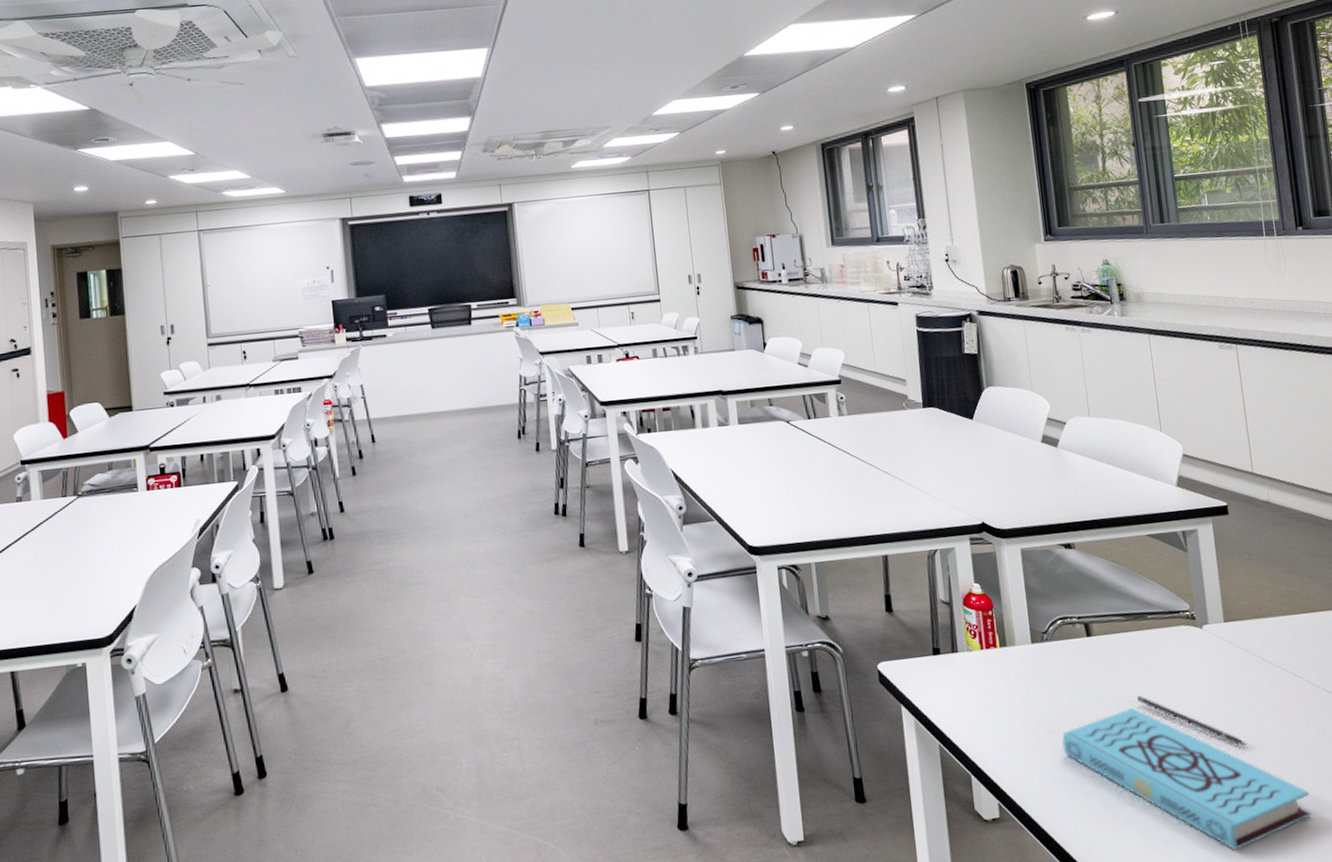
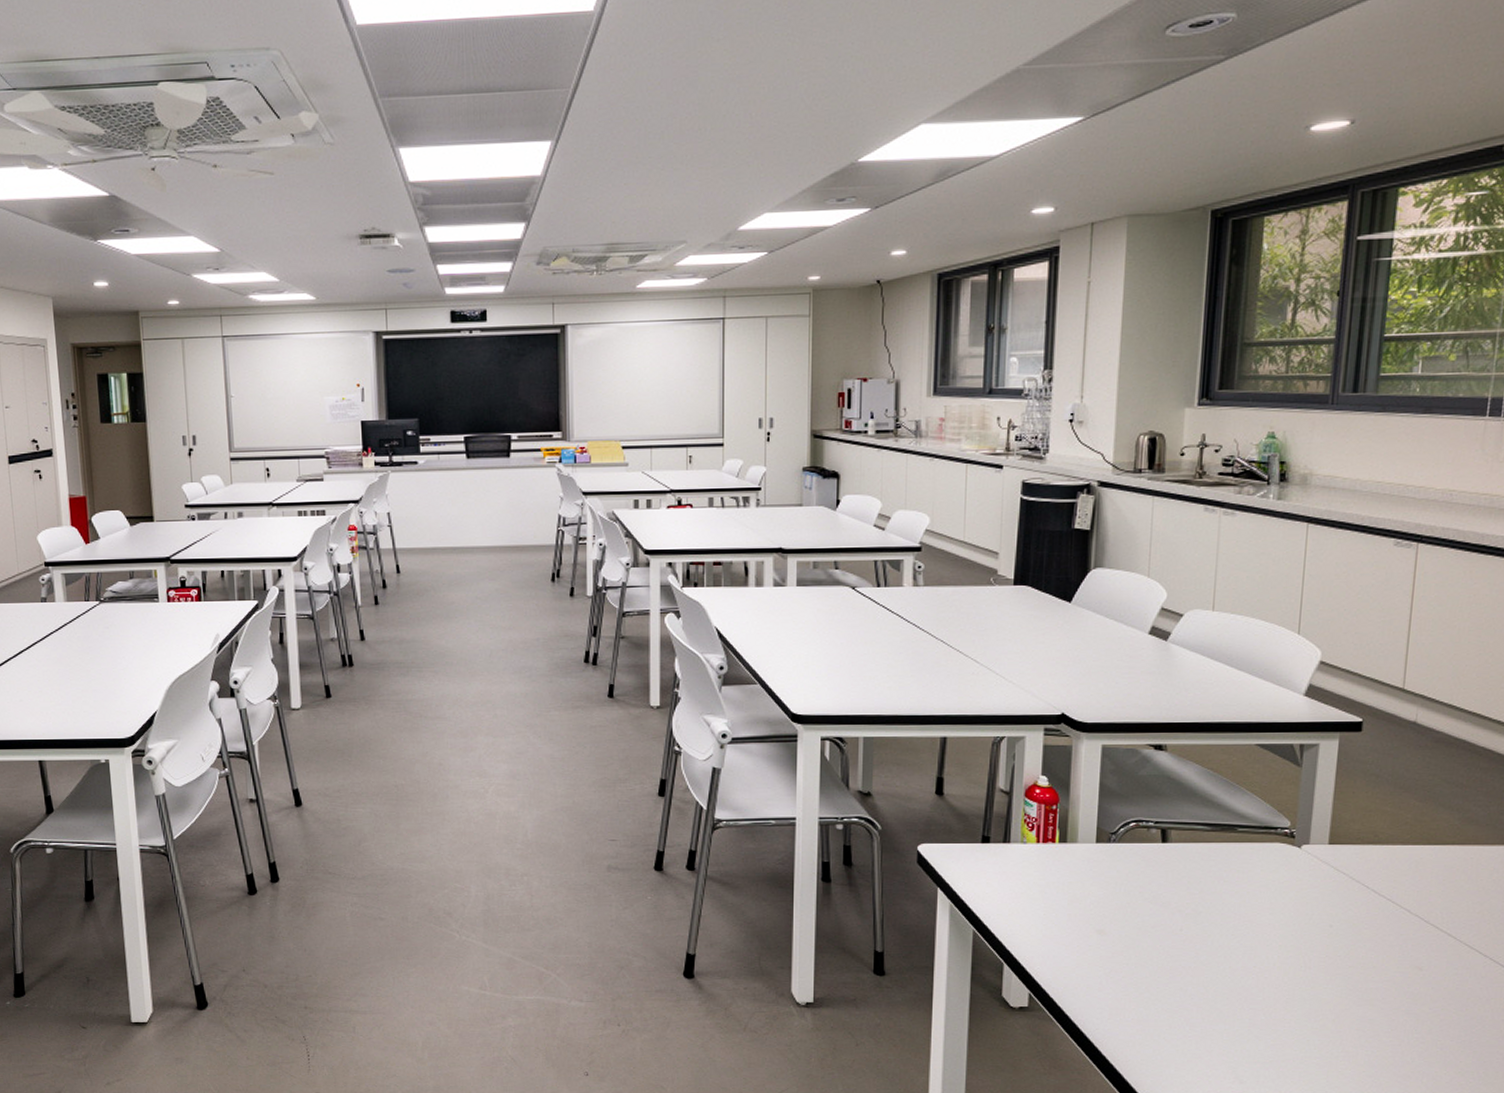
book: present [1061,707,1312,850] -> none [1111,918,1388,1069]
pen: present [1136,695,1247,746] -> none [1206,908,1326,970]

